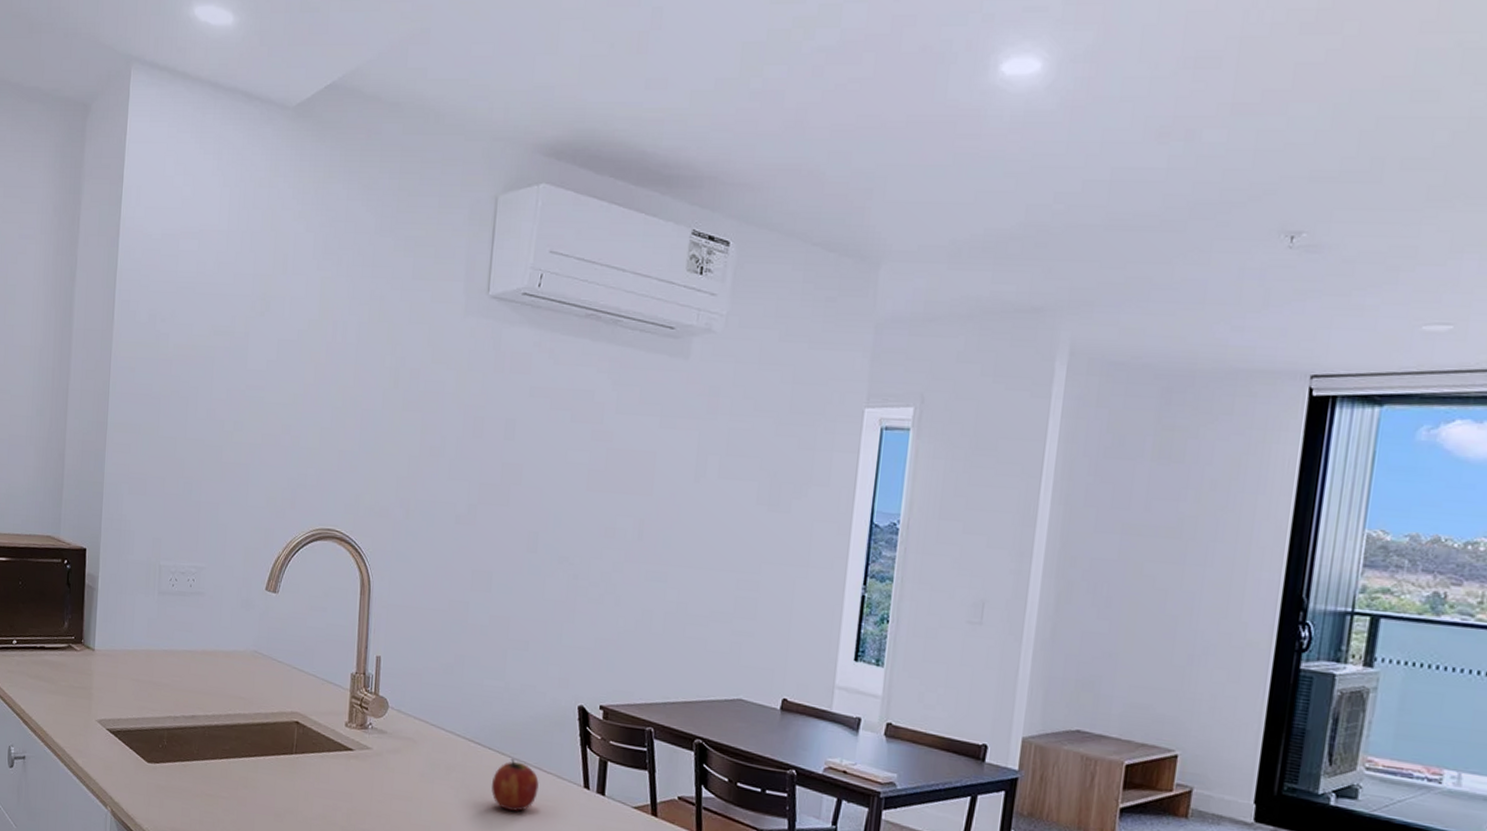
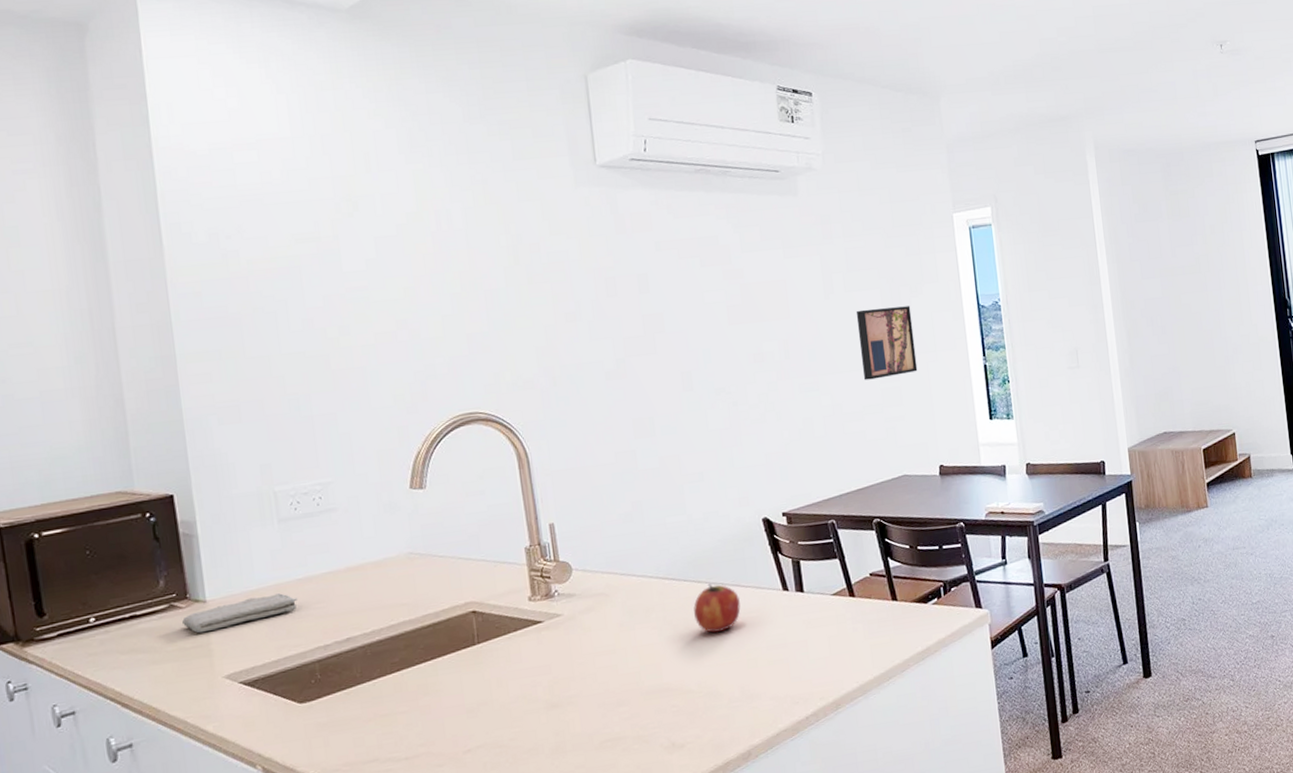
washcloth: none [75,656,161,678] -> present [182,593,297,633]
wall art: none [718,501,790,586] -> present [855,306,918,380]

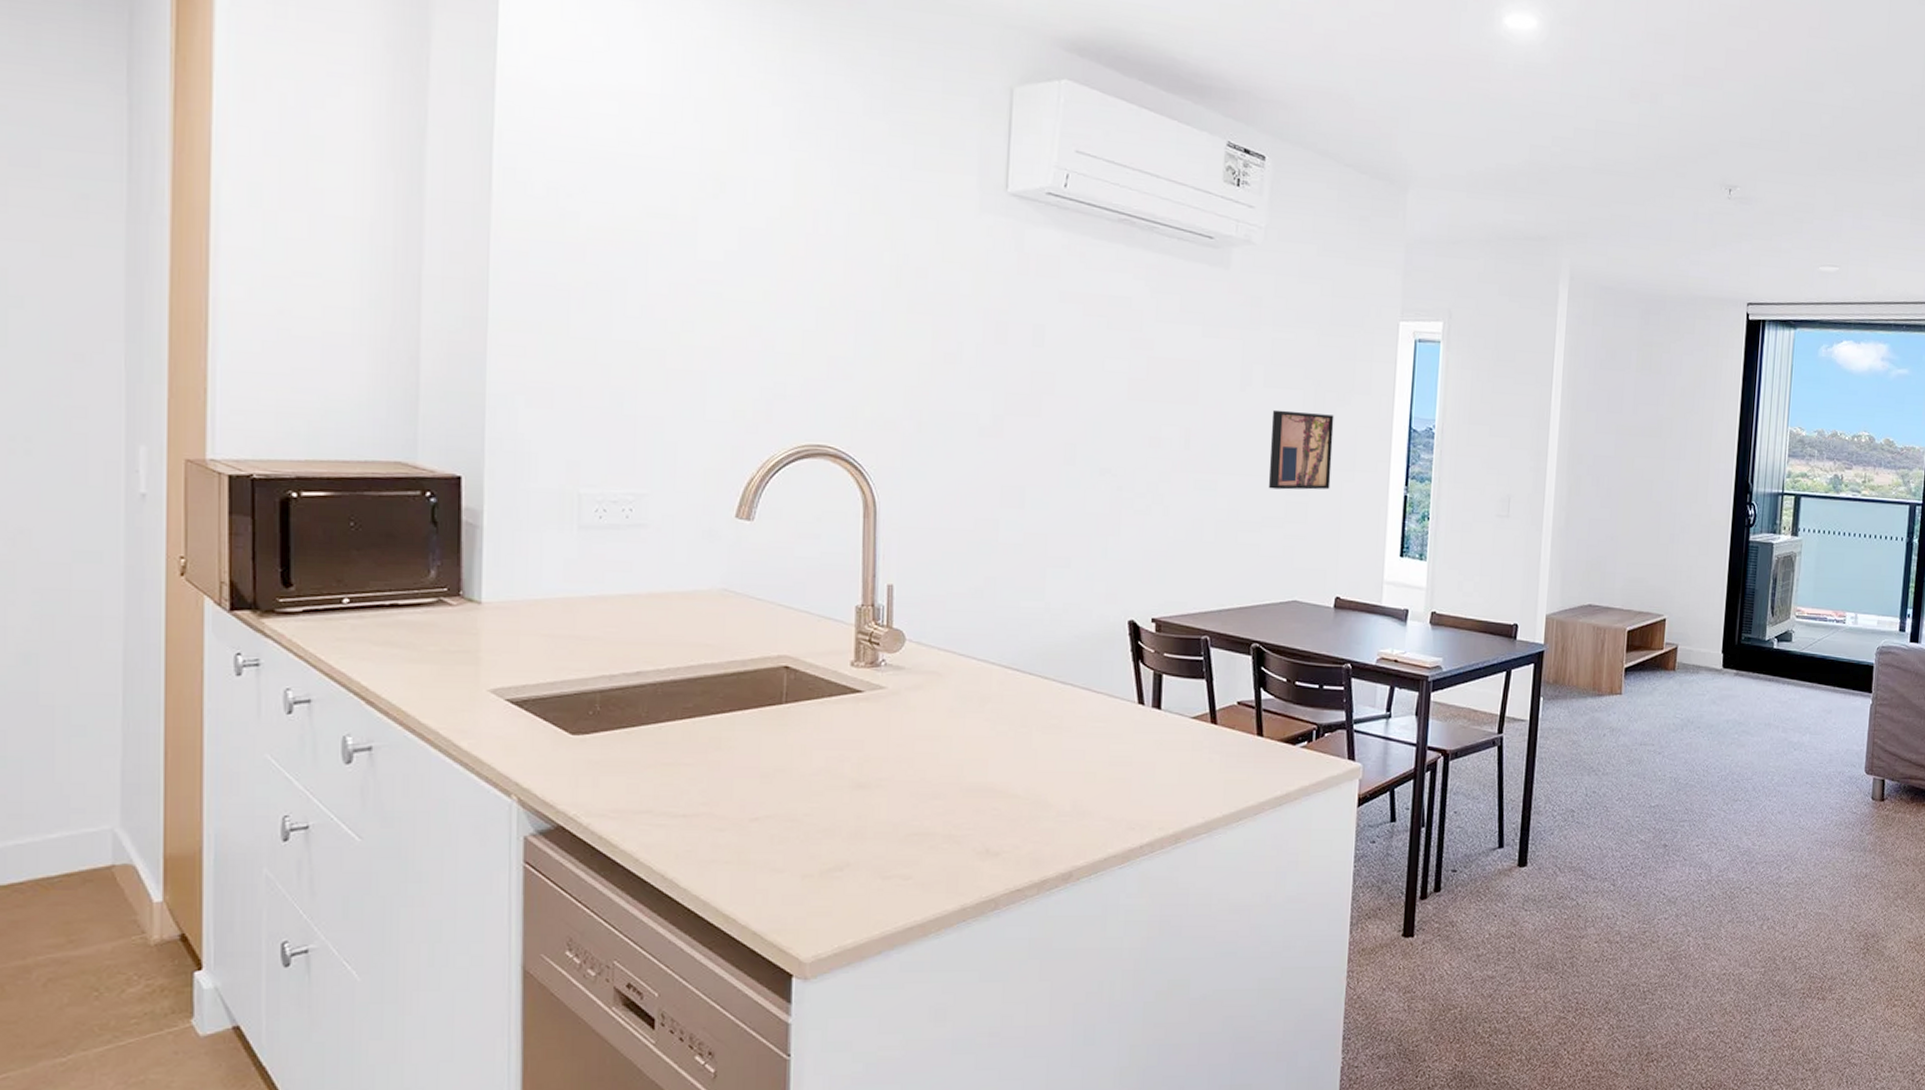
washcloth: present [182,593,297,633] -> none [451,607,586,638]
fruit: present [693,583,741,633] -> none [1035,681,1088,738]

